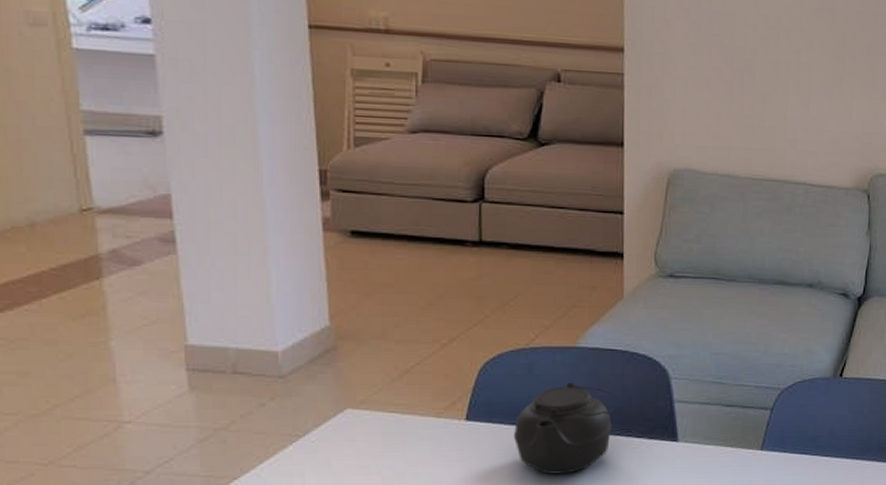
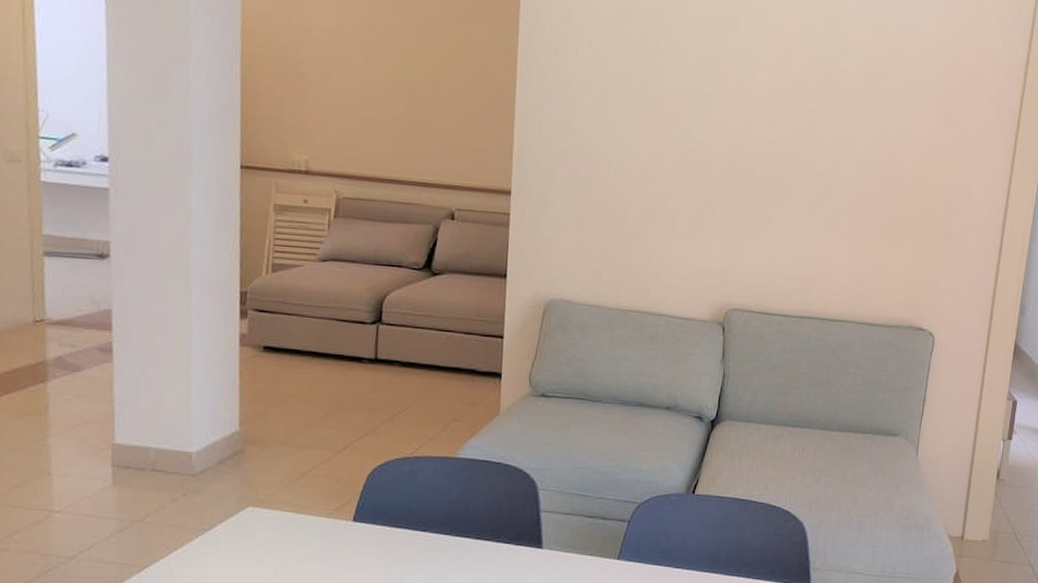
teapot: present [514,382,615,474] -> none [395,489,488,575]

